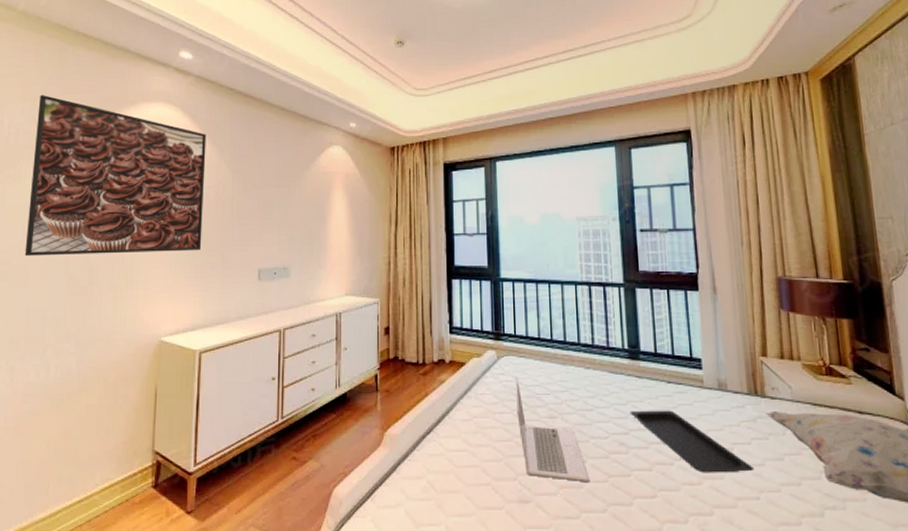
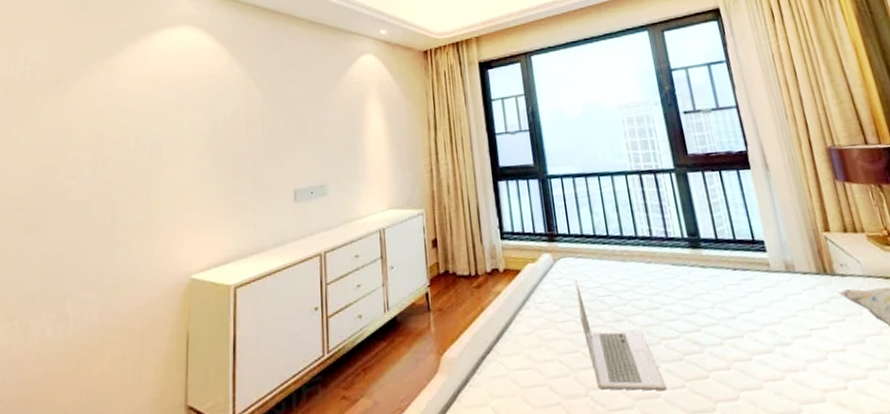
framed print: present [24,95,206,257] -> none [41,28,233,200]
serving tray: present [630,410,755,473] -> none [699,299,838,366]

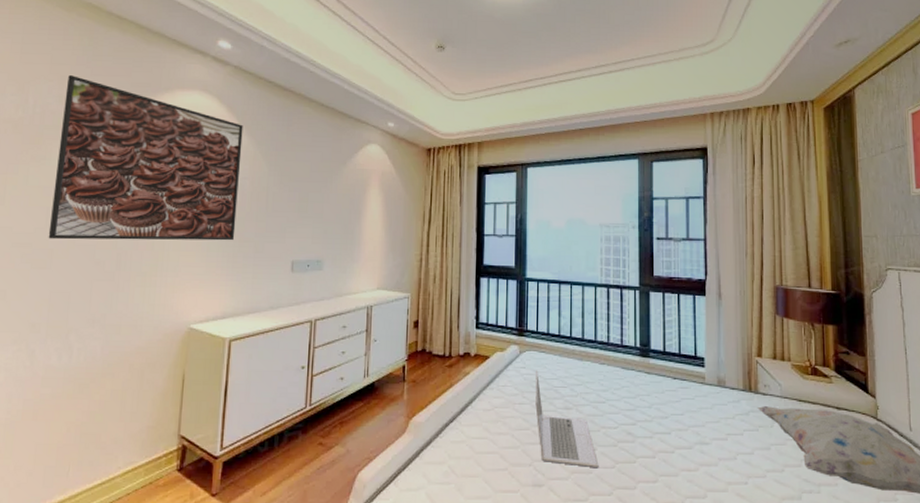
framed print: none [41,28,233,200] -> present [48,75,243,241]

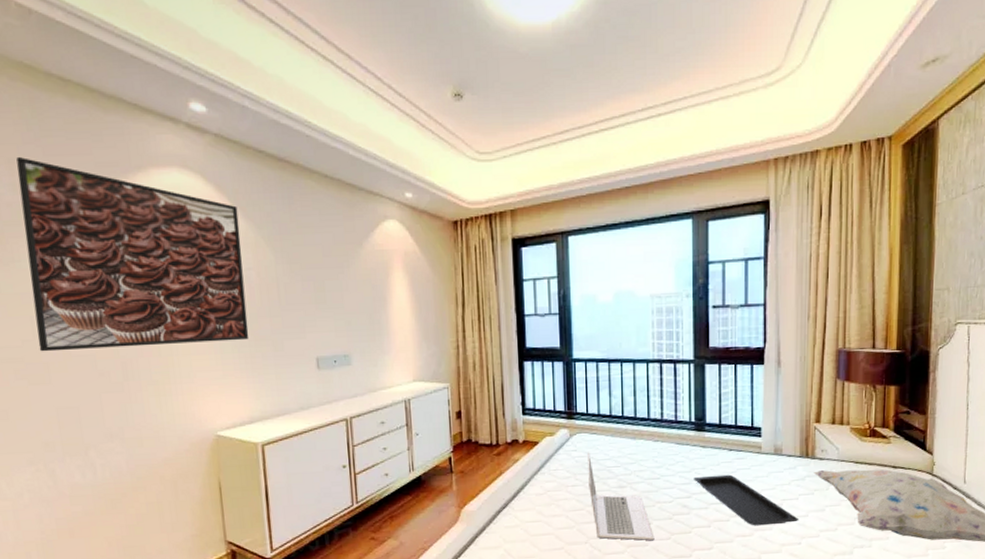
serving tray: none [638,403,745,461] -> present [693,474,799,526]

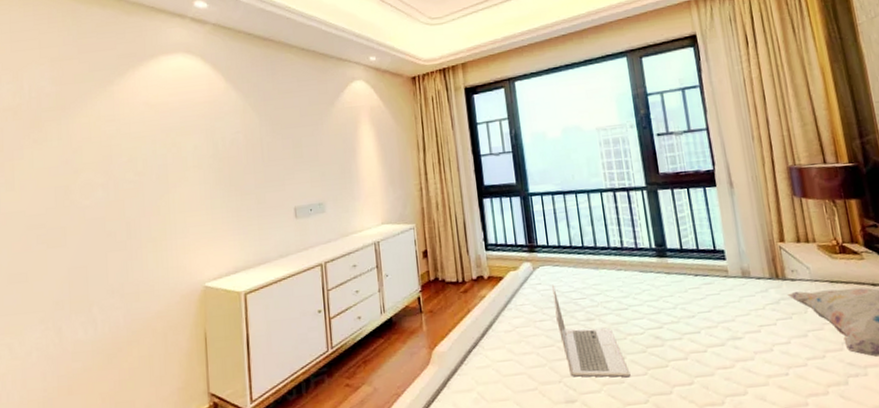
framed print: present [16,157,250,352] -> none [57,56,236,218]
serving tray: present [693,474,799,526] -> none [662,301,782,357]

